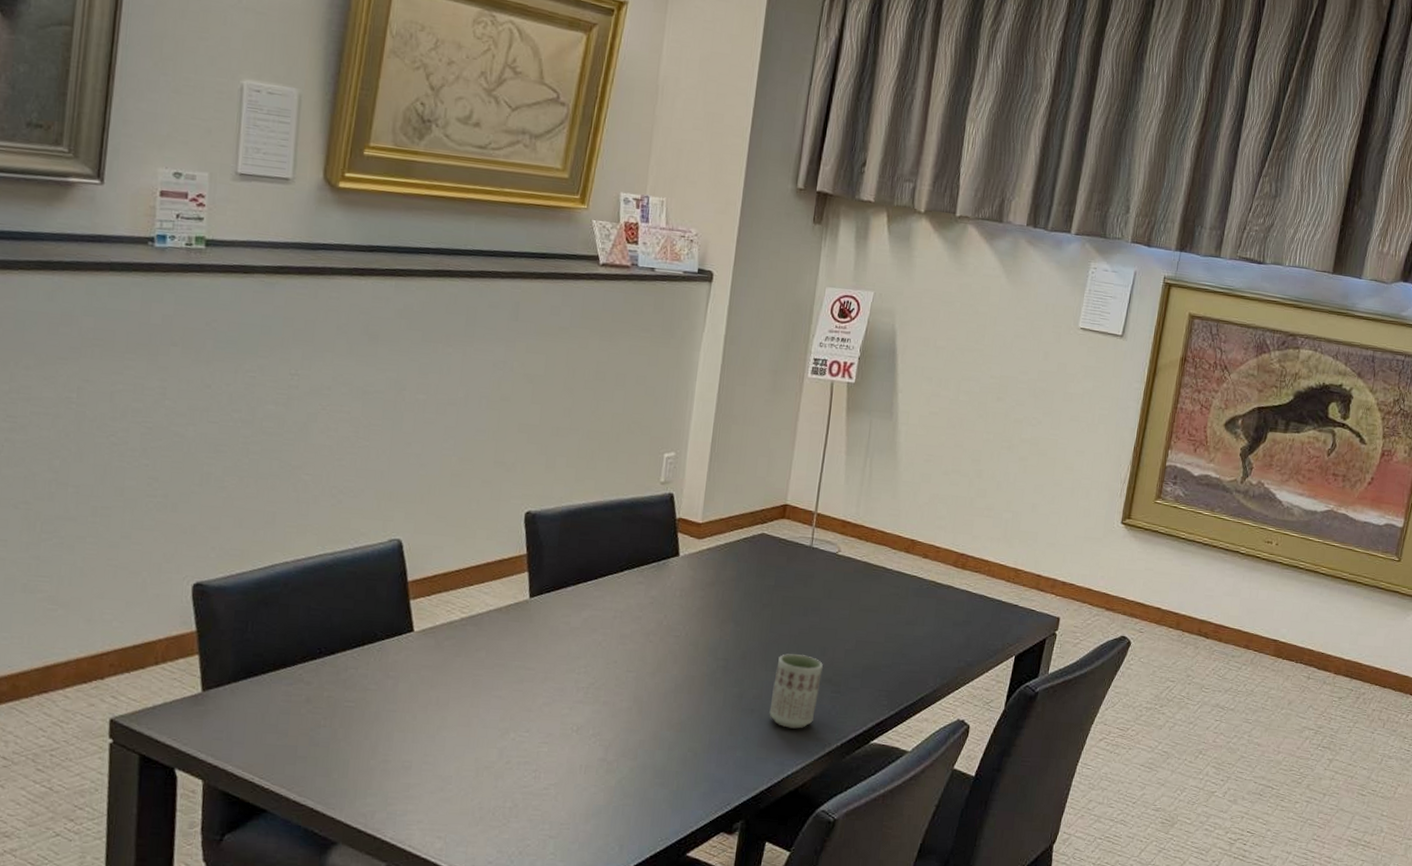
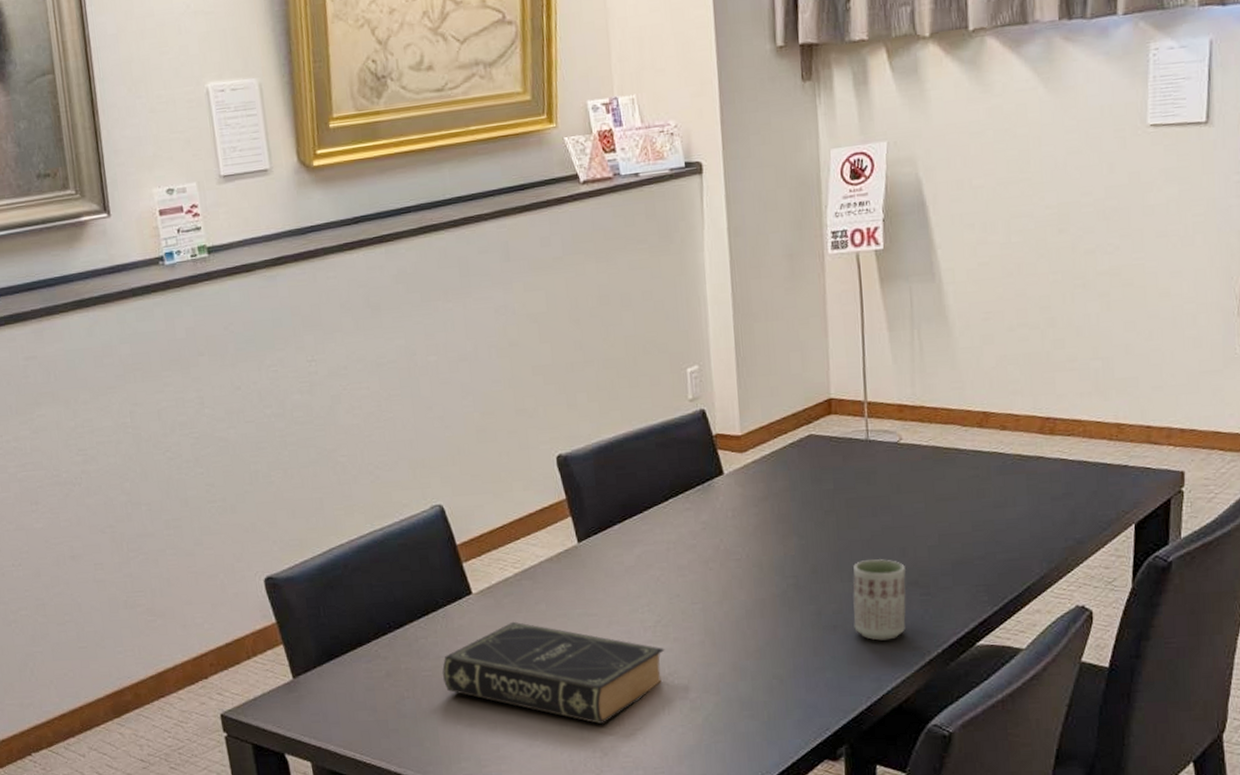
book: none [365,664,593,776] -> present [442,621,665,725]

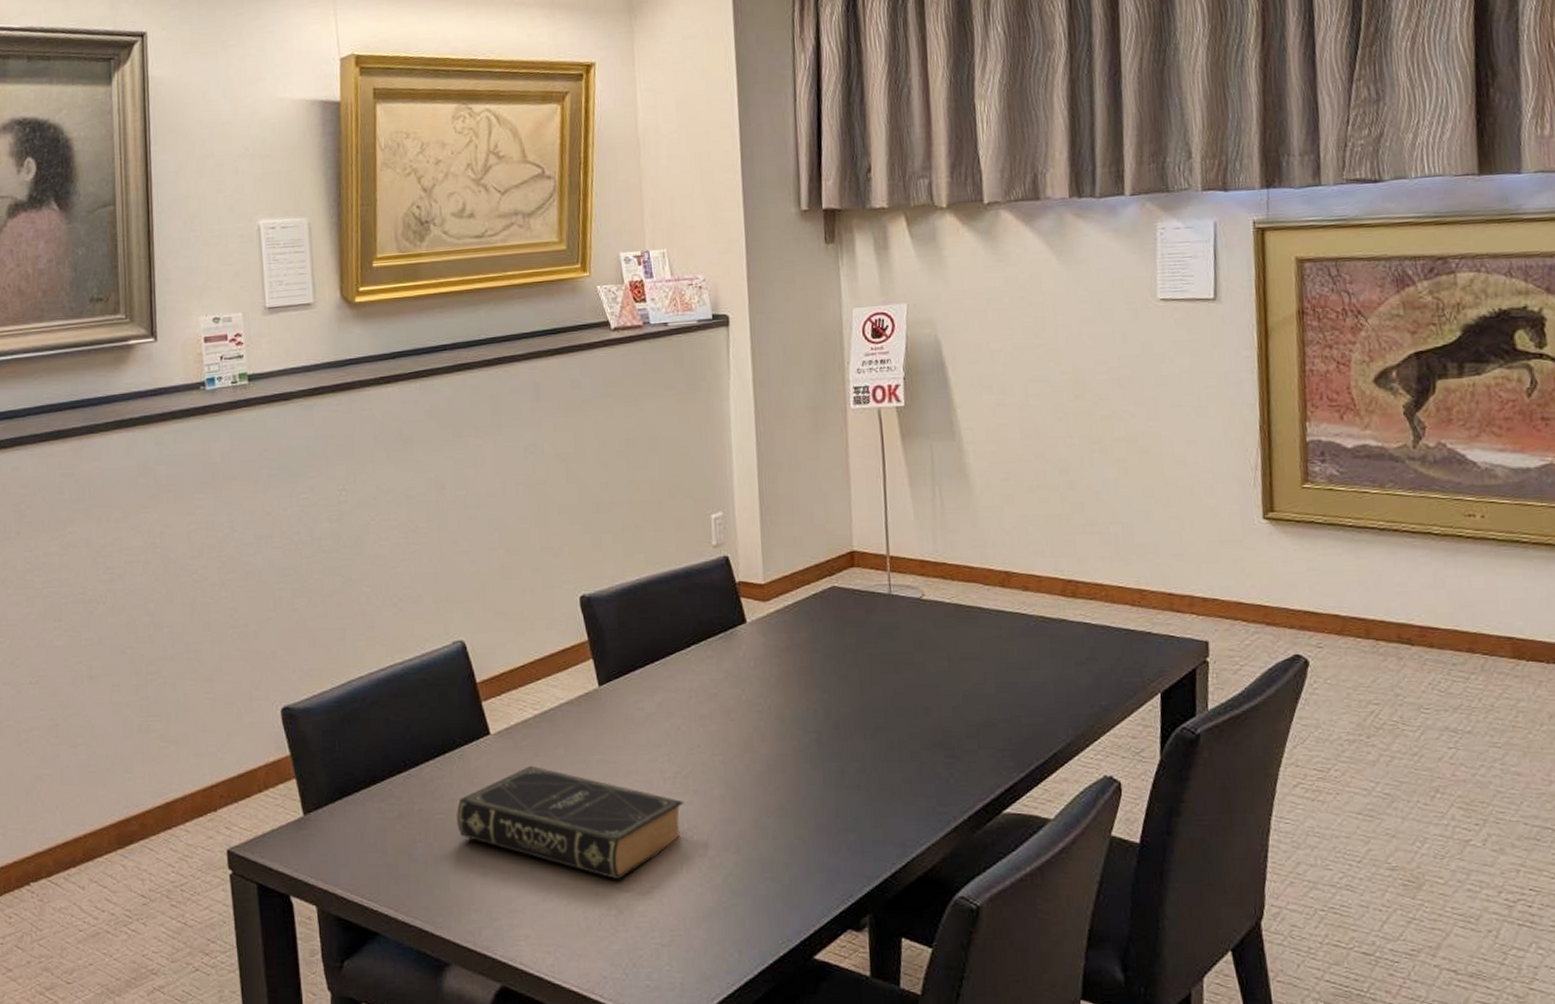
cup: present [853,559,907,641] -> none [876,718,931,803]

